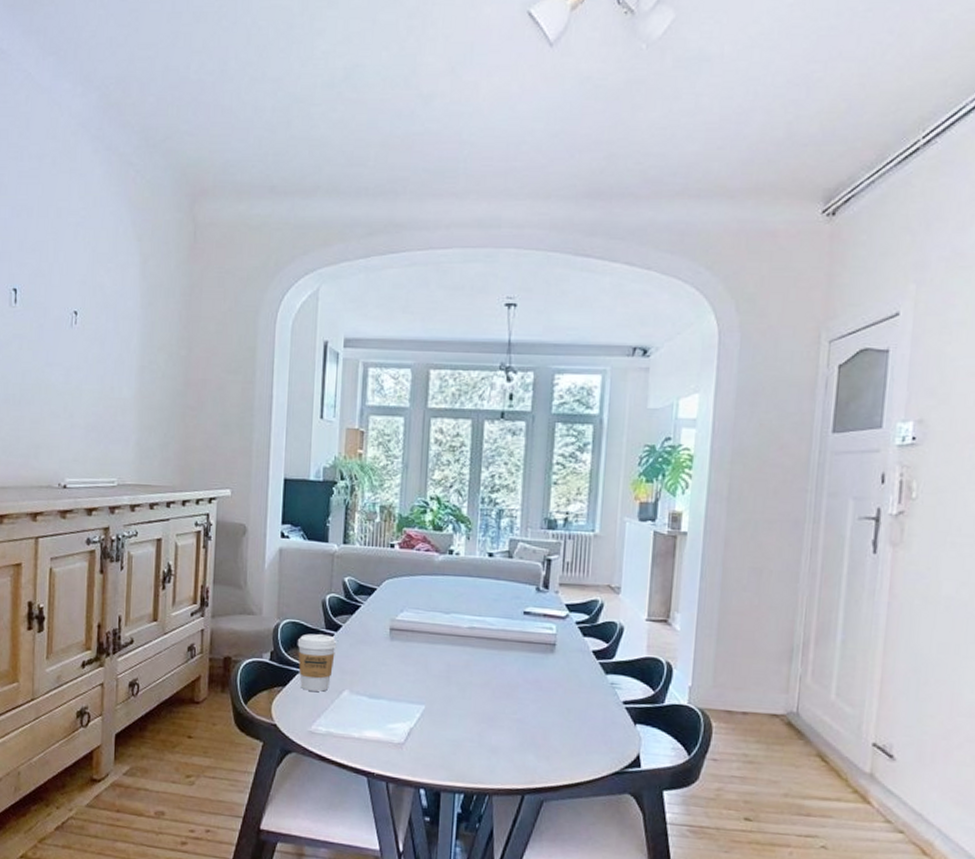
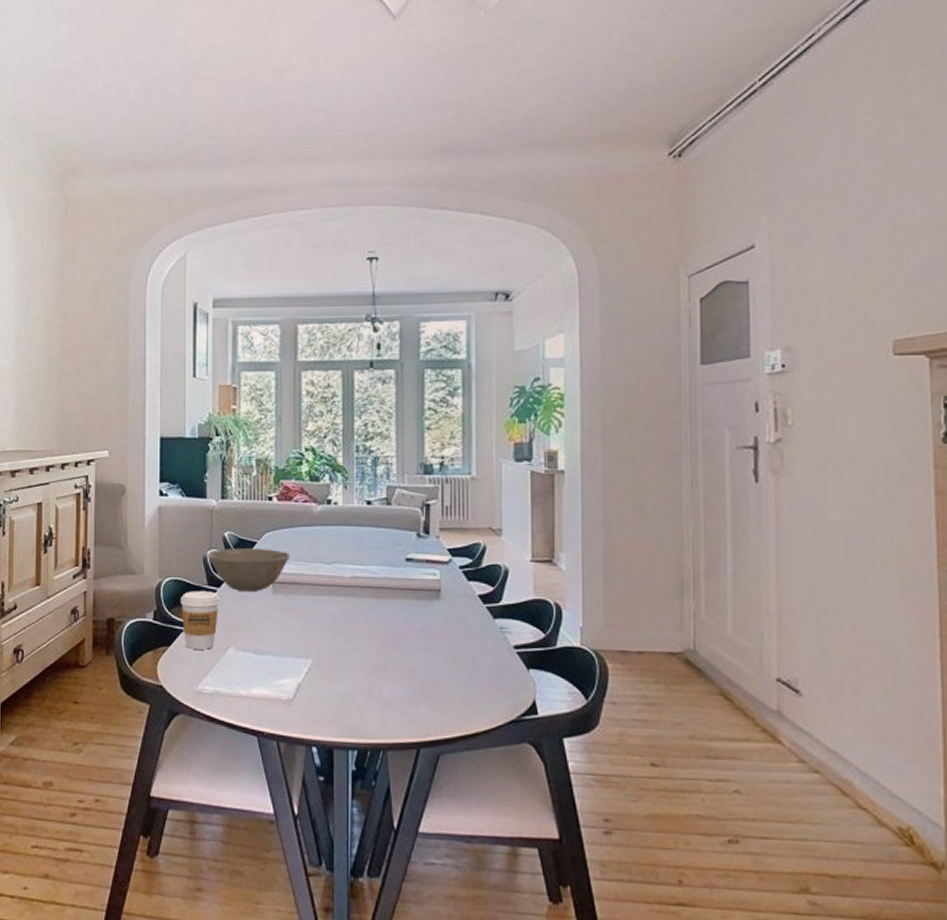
bowl: none [325,593,410,637] -> present [206,548,291,592]

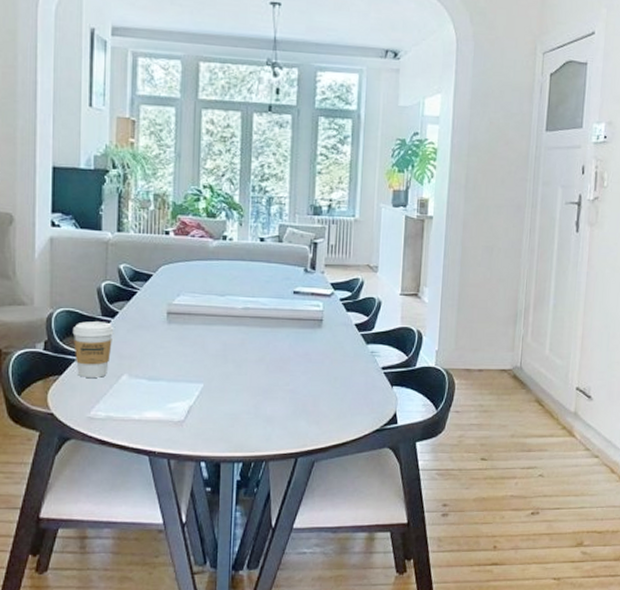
bowl: present [206,548,291,592] -> none [101,280,186,322]

